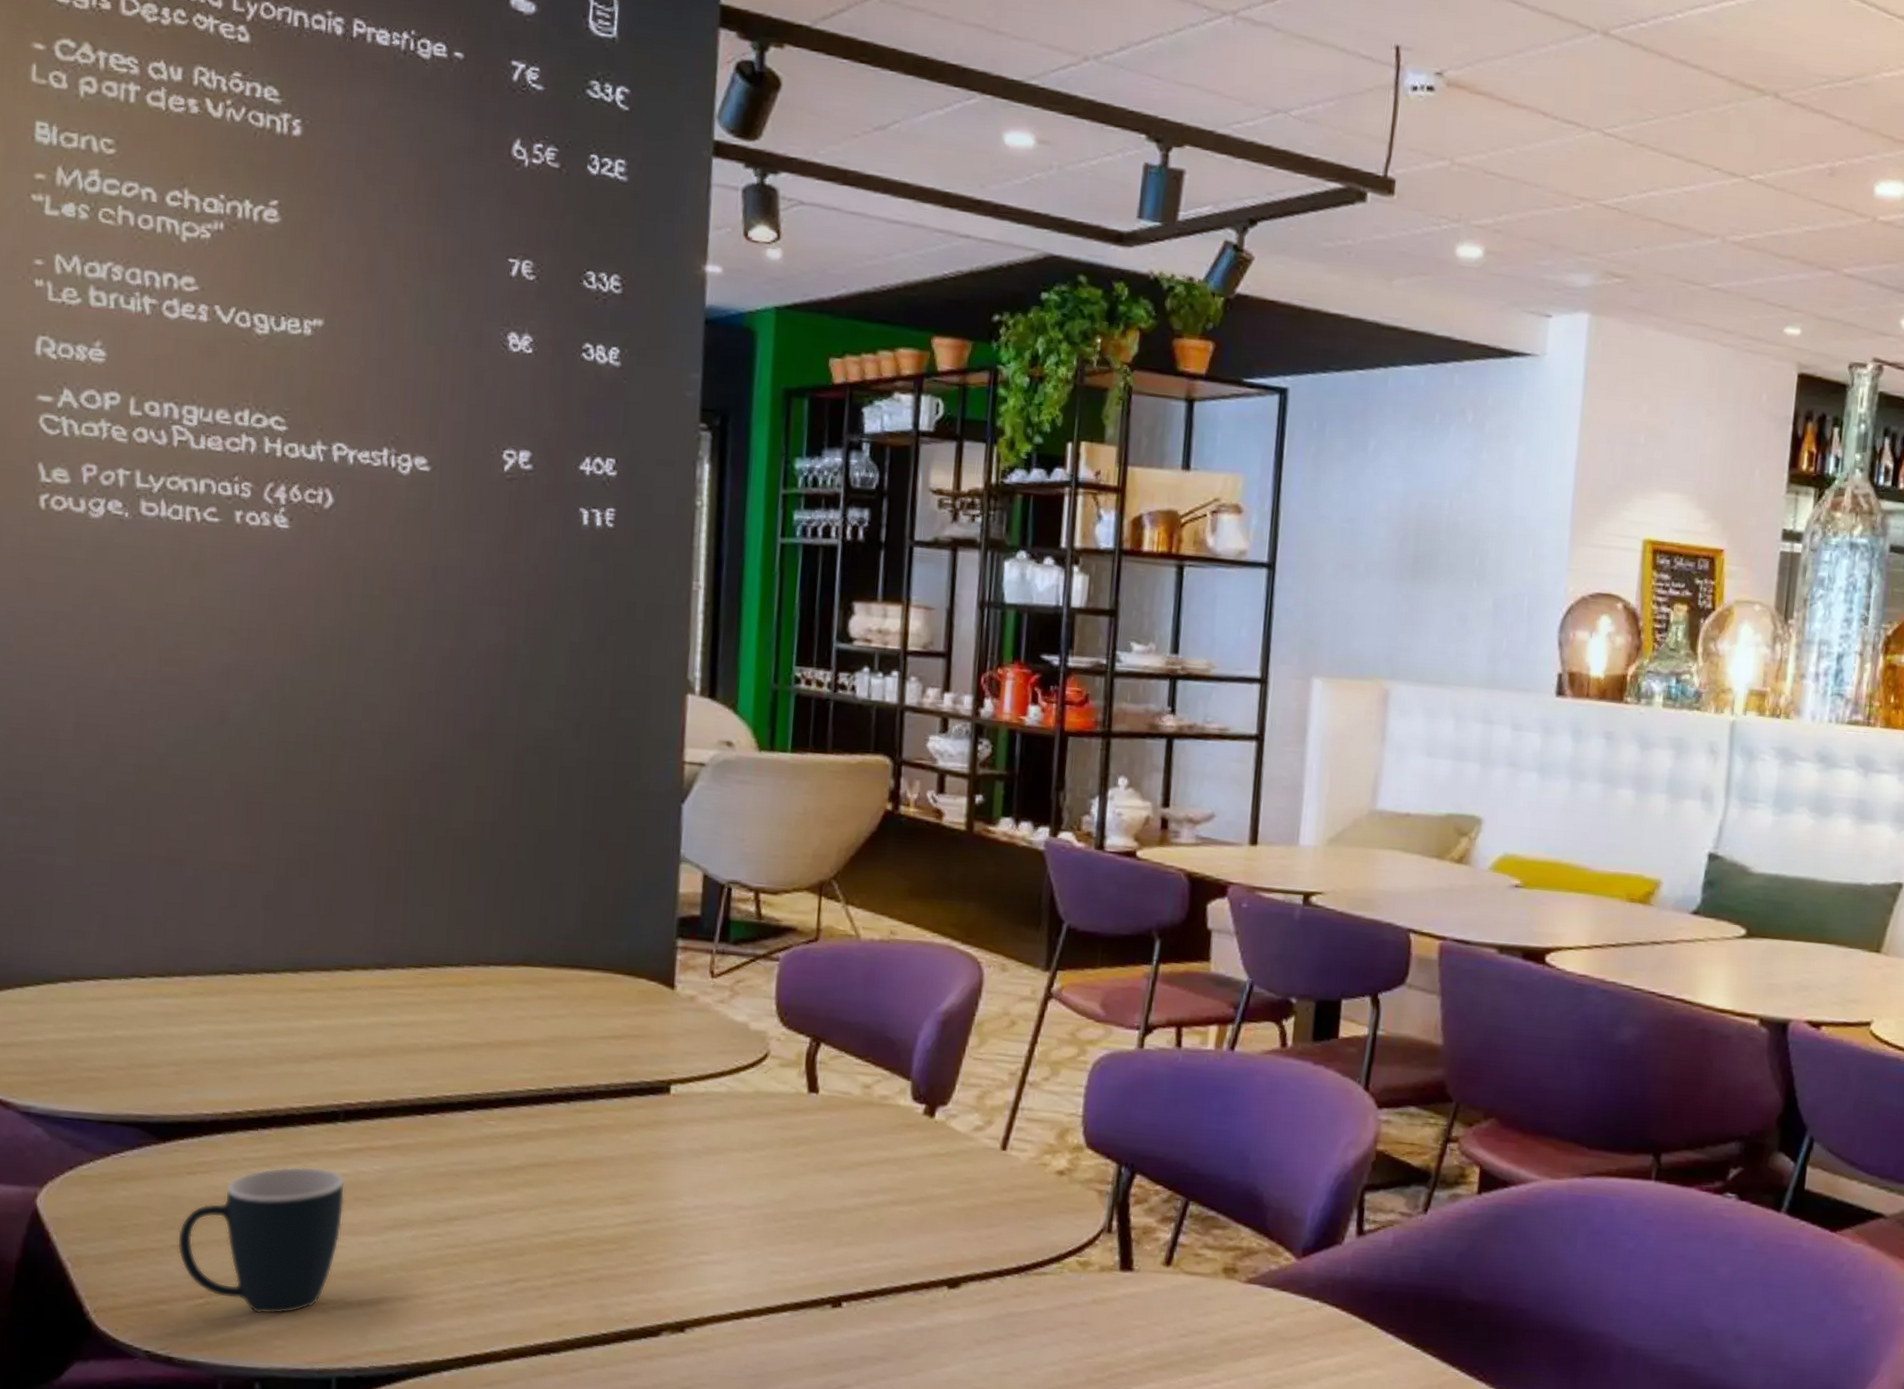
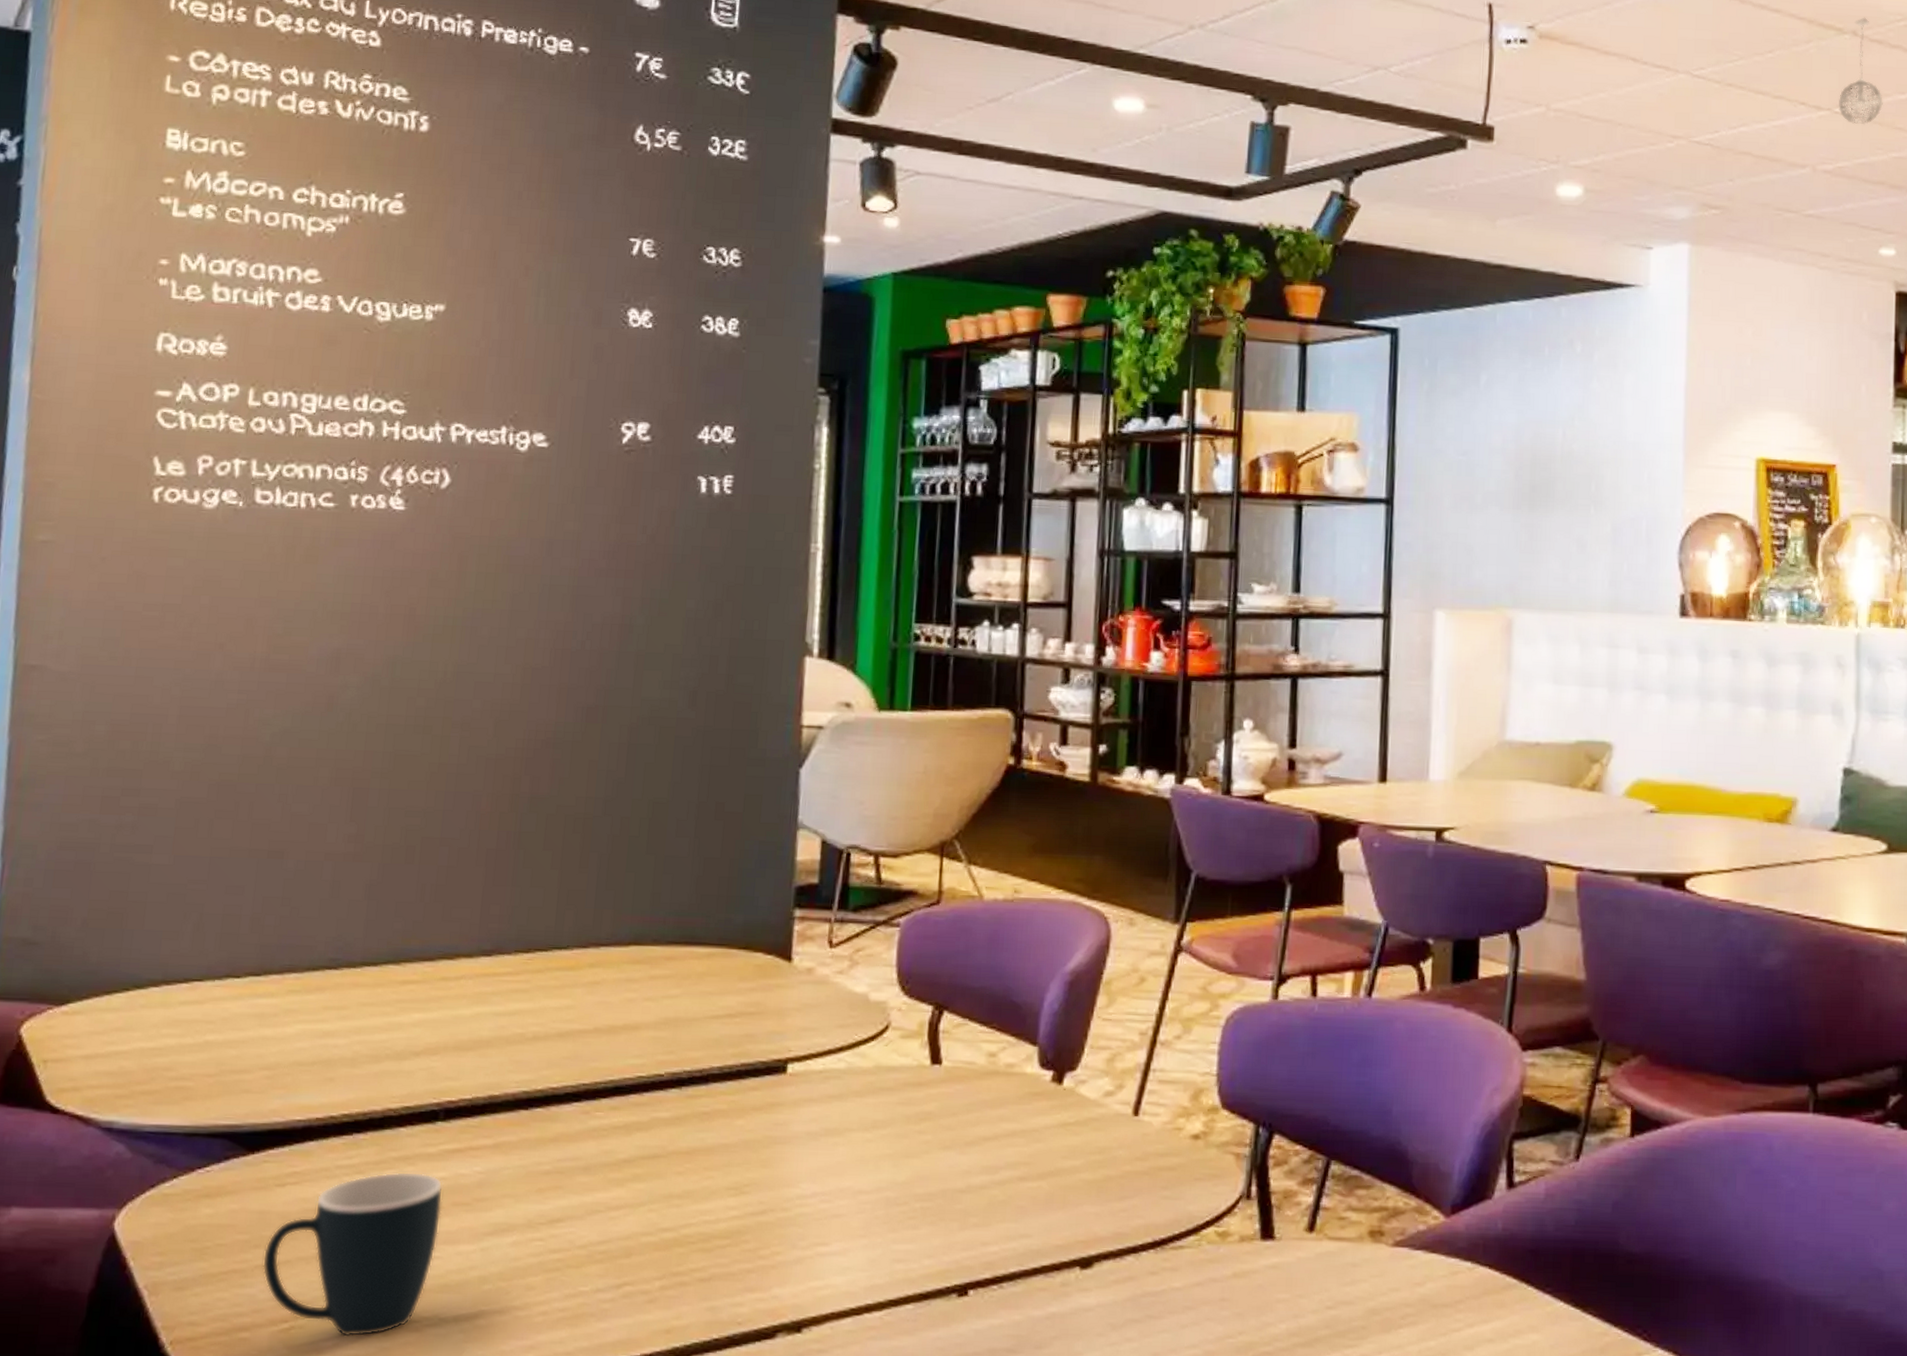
pendant light: none [1754,78,1801,194] -> present [1839,17,1883,124]

